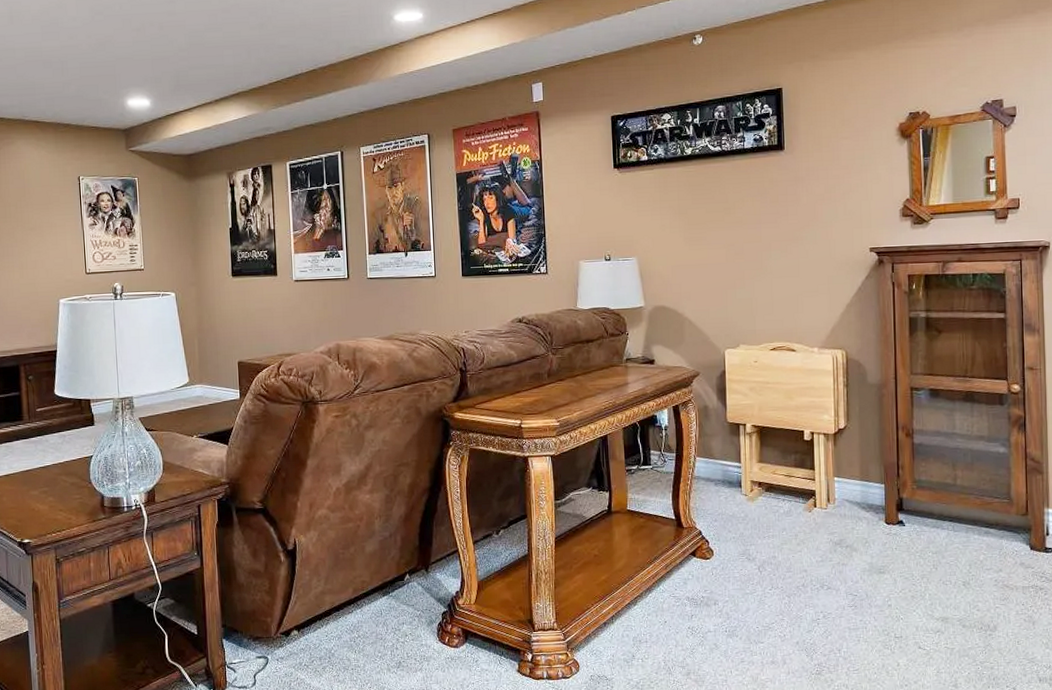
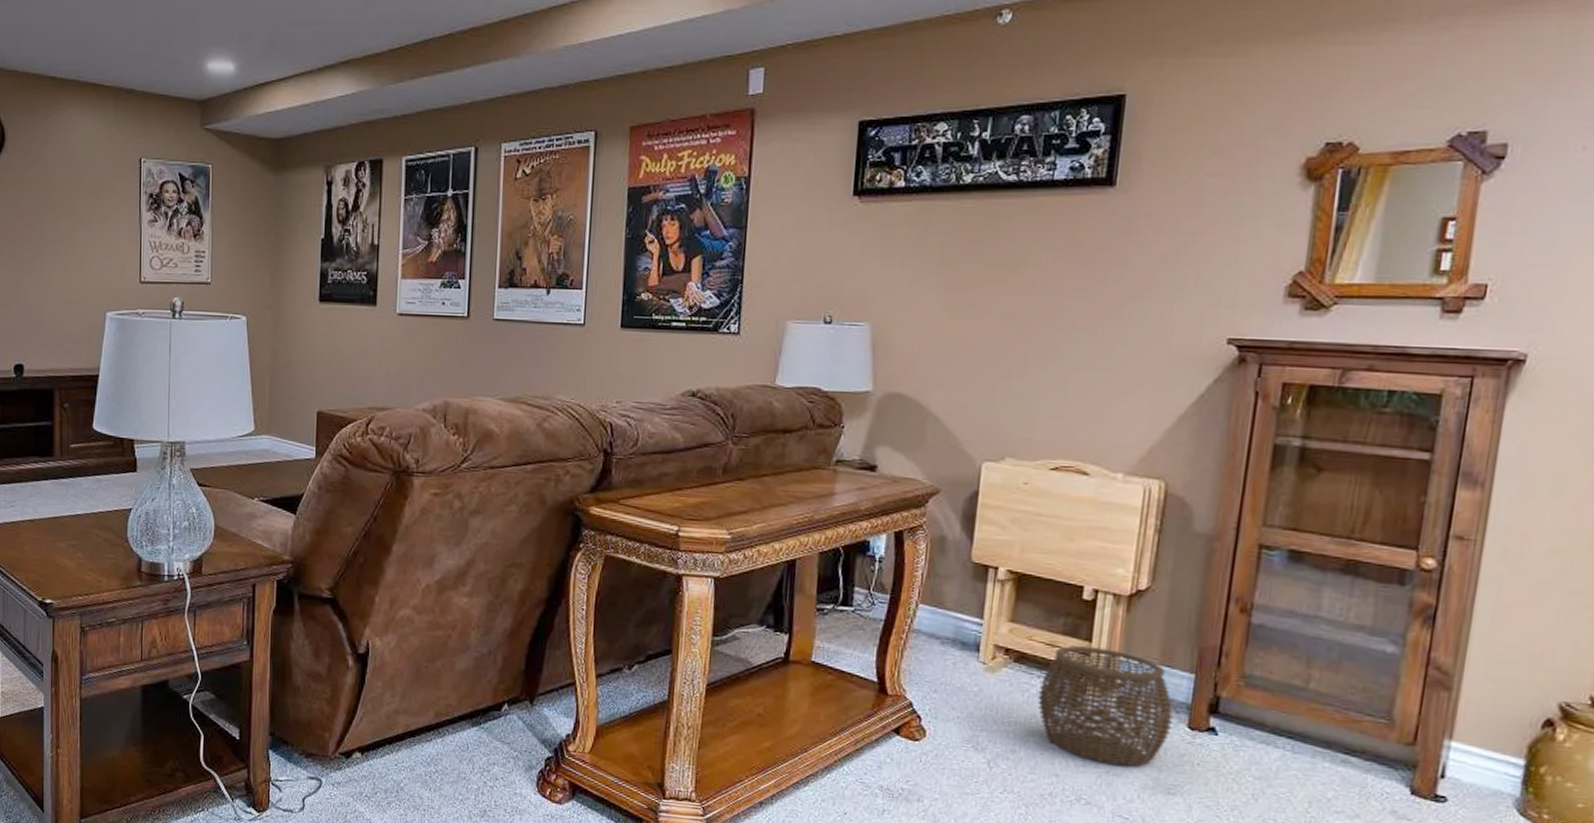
woven basket: none [785,473,875,557] -> present [1037,645,1174,766]

